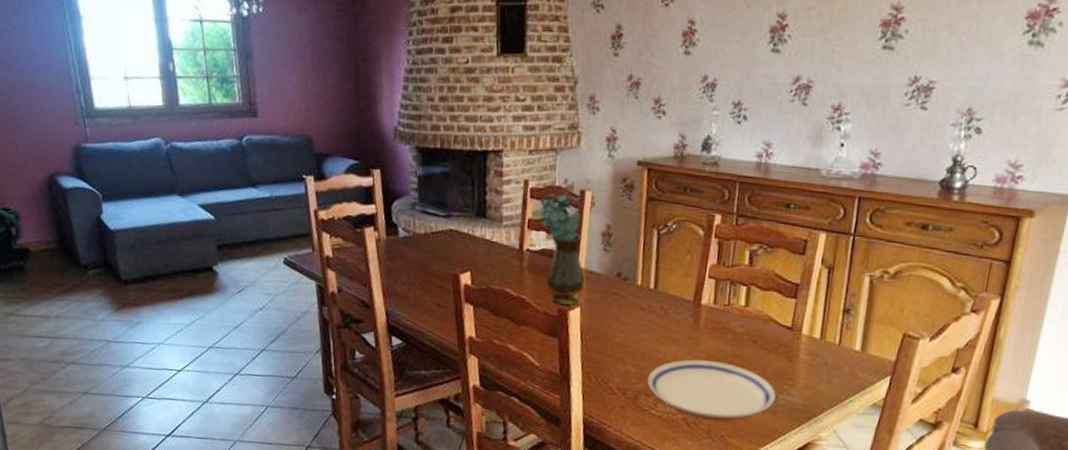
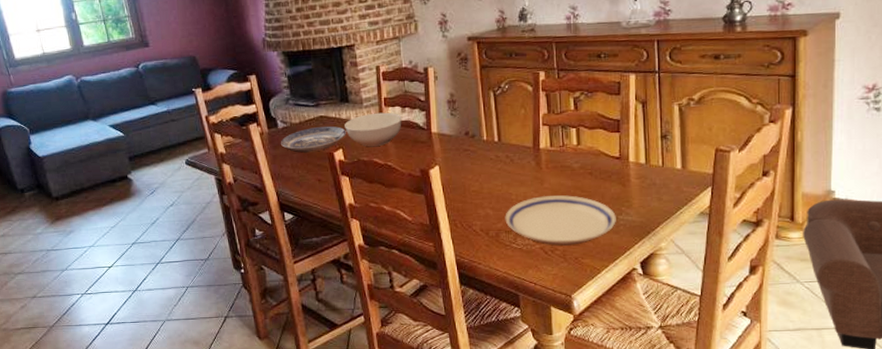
plate: none [398,241,478,271] -> present [280,126,346,153]
bowl: none [477,234,547,275] -> present [345,112,403,147]
vase: present [538,190,585,306] -> none [391,71,440,166]

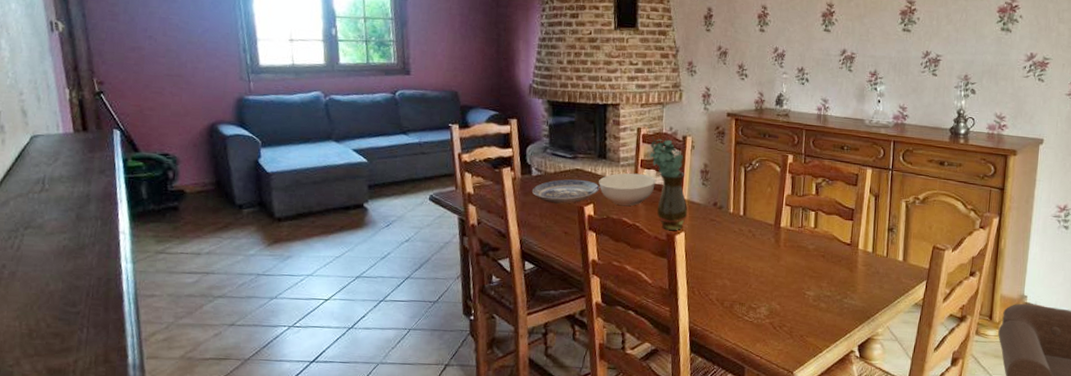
vase: none [391,71,440,166] -> present [649,136,688,231]
plate: present [505,195,616,246] -> none [740,273,842,323]

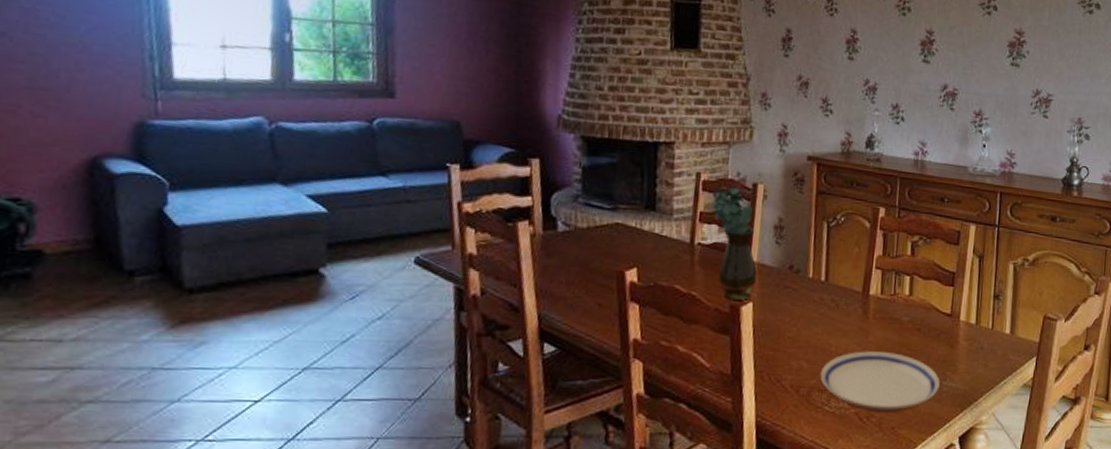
plate: present [531,179,600,204] -> none [556,236,646,268]
bowl: present [599,172,657,206] -> none [645,228,719,271]
plate: none [740,273,842,323] -> present [820,351,940,412]

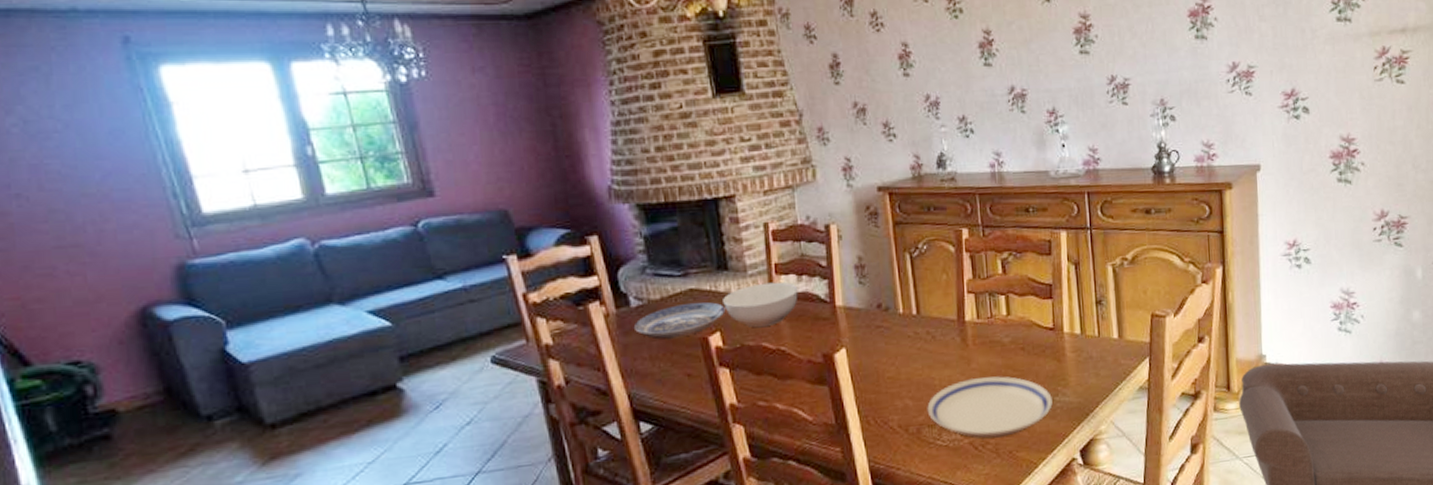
plate: none [556,236,646,268] -> present [633,302,725,340]
bowl: none [645,228,719,271] -> present [723,281,799,328]
vase: present [710,182,758,301] -> none [783,229,846,350]

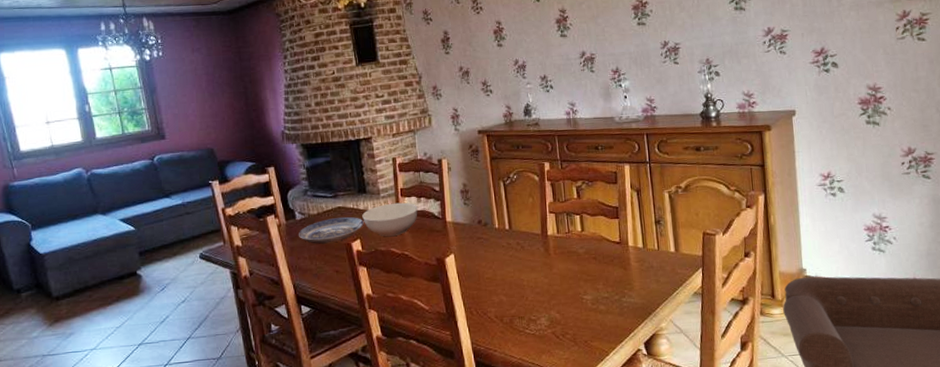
plate: present [927,376,1053,439] -> none [518,280,620,330]

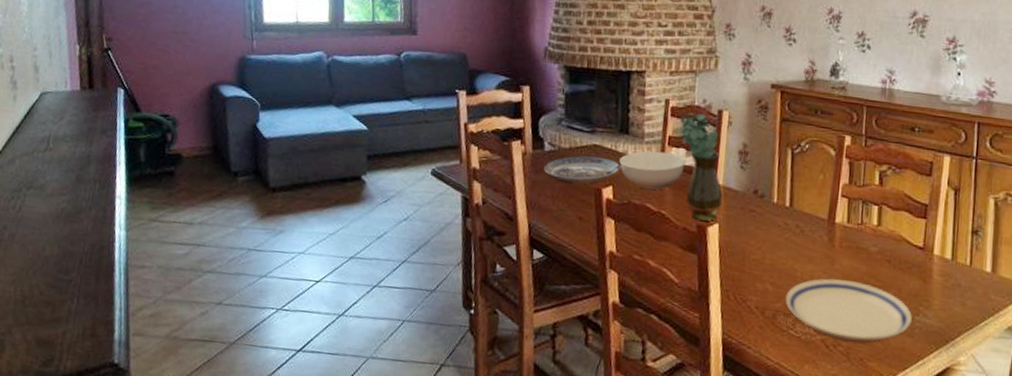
vase: none [407,163,454,255] -> present [678,109,723,222]
plate: none [518,280,620,330] -> present [785,278,912,343]

